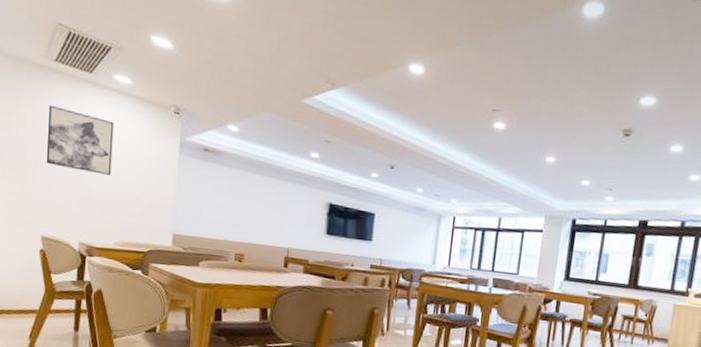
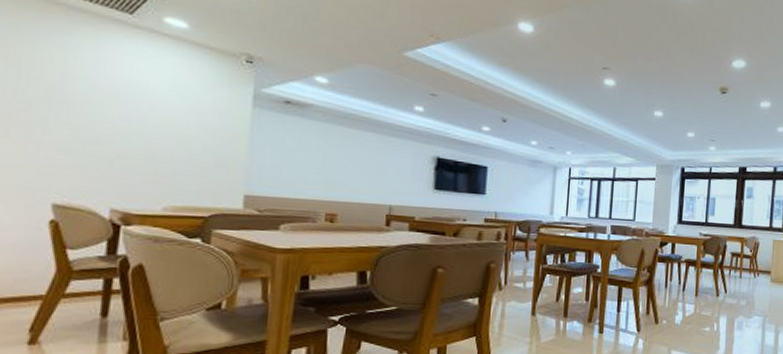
wall art: present [46,105,114,175] -> none [62,48,164,130]

